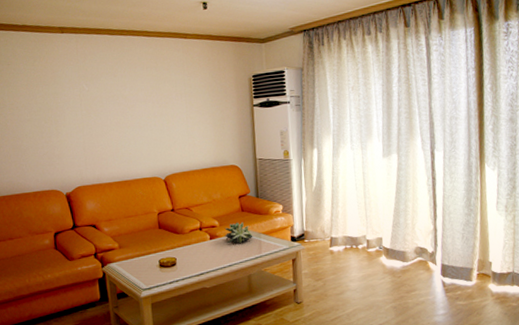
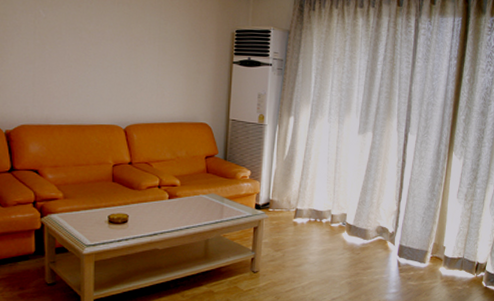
succulent plant: present [224,222,253,244] -> none [184,183,216,207]

